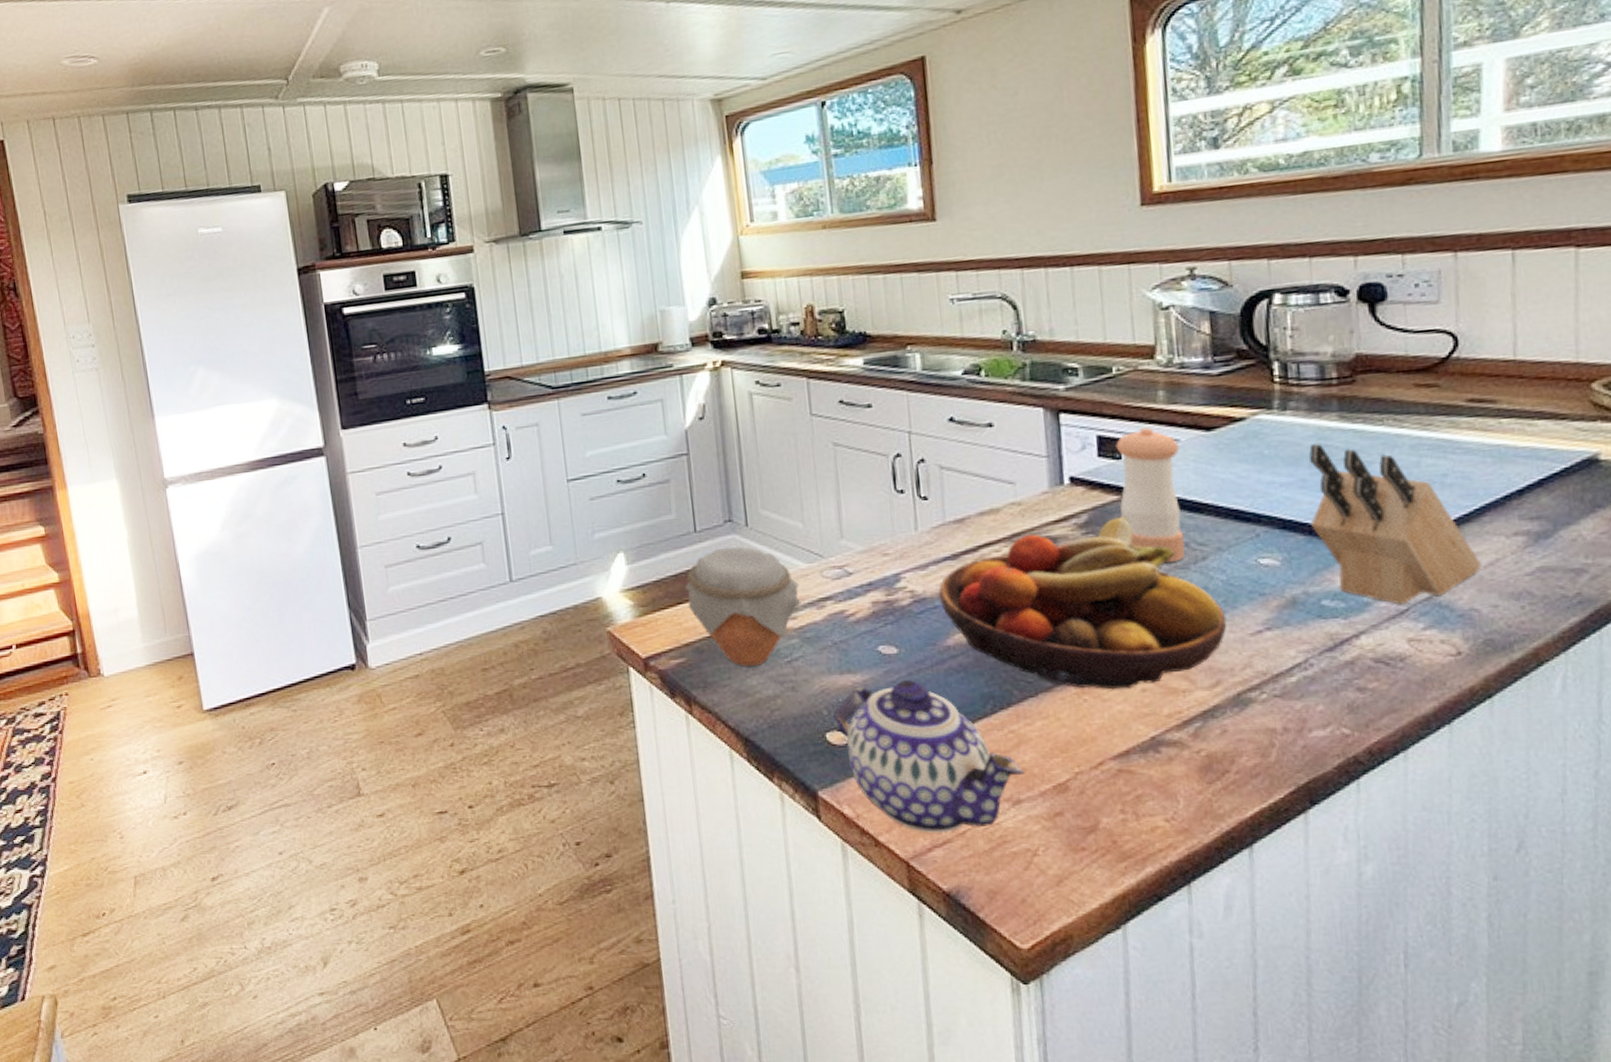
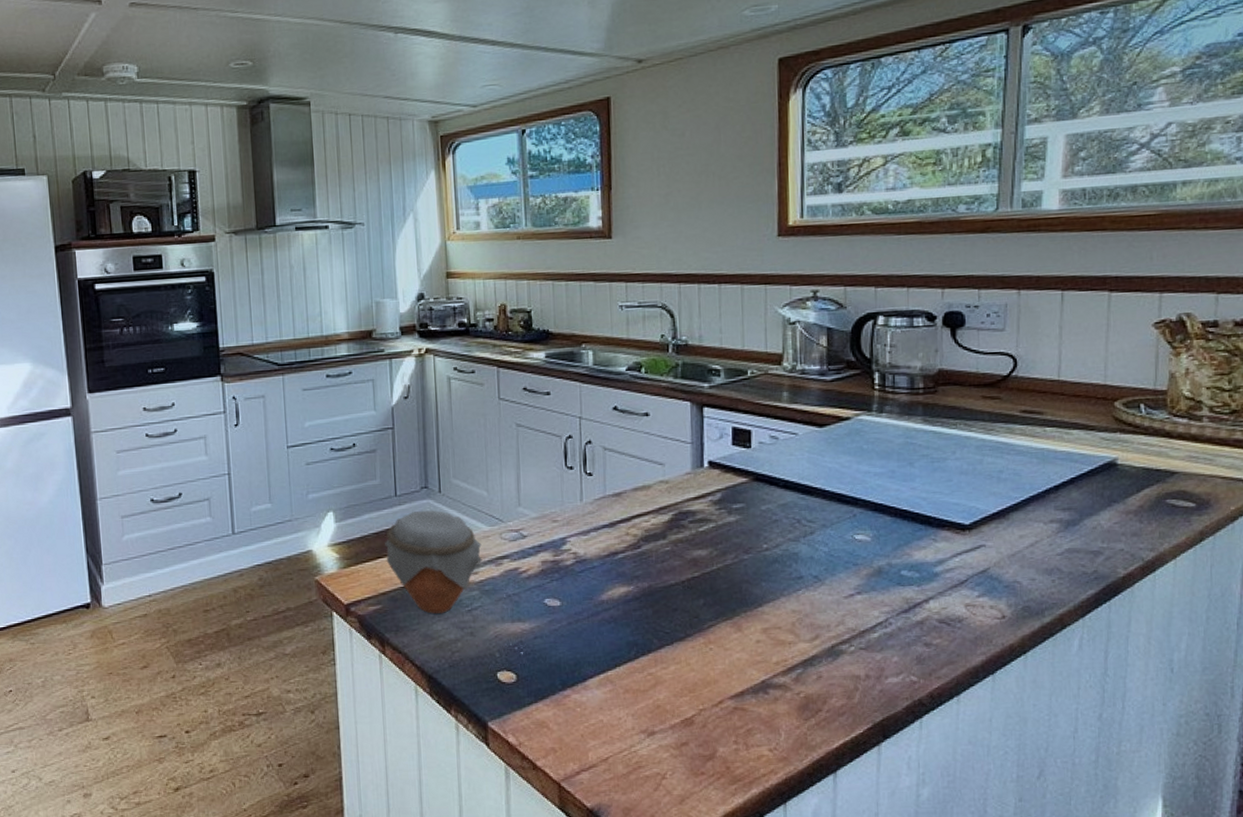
teapot: present [833,680,1025,833] -> none [504,629,659,759]
fruit bowl: present [938,516,1227,690] -> none [596,495,827,641]
pepper shaker: present [1116,427,1185,562] -> none [747,422,798,535]
knife block: present [1309,444,1482,605] -> none [897,442,1025,576]

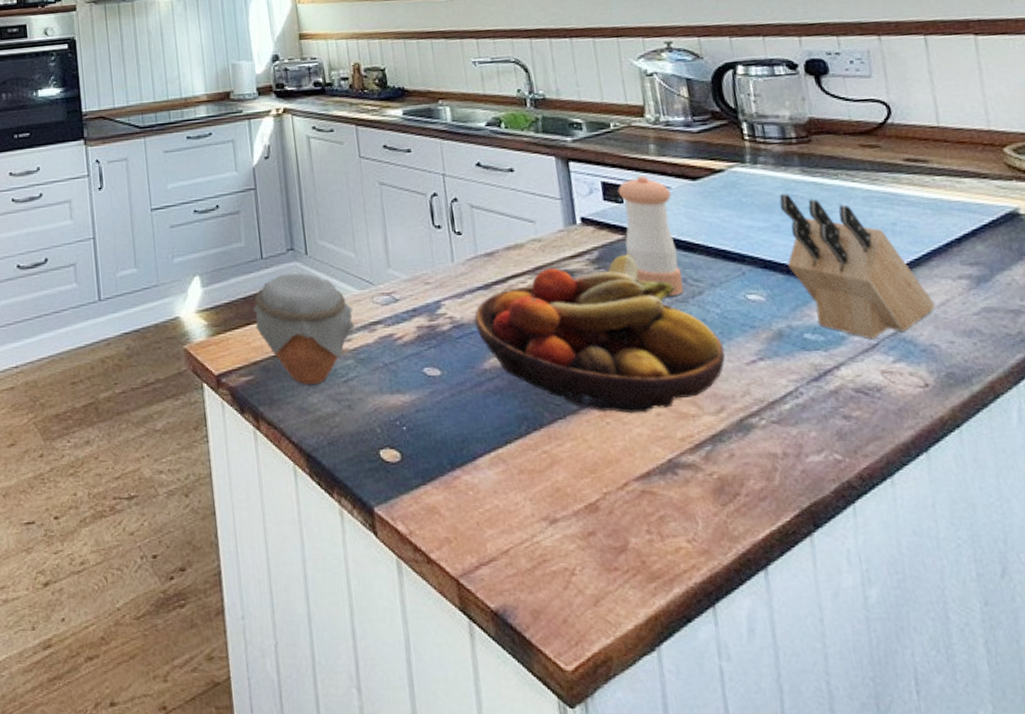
fruit bowl: none [596,495,827,641] -> present [474,253,726,414]
pepper shaker: none [747,422,798,535] -> present [618,176,684,296]
knife block: none [897,442,1025,576] -> present [779,194,936,340]

